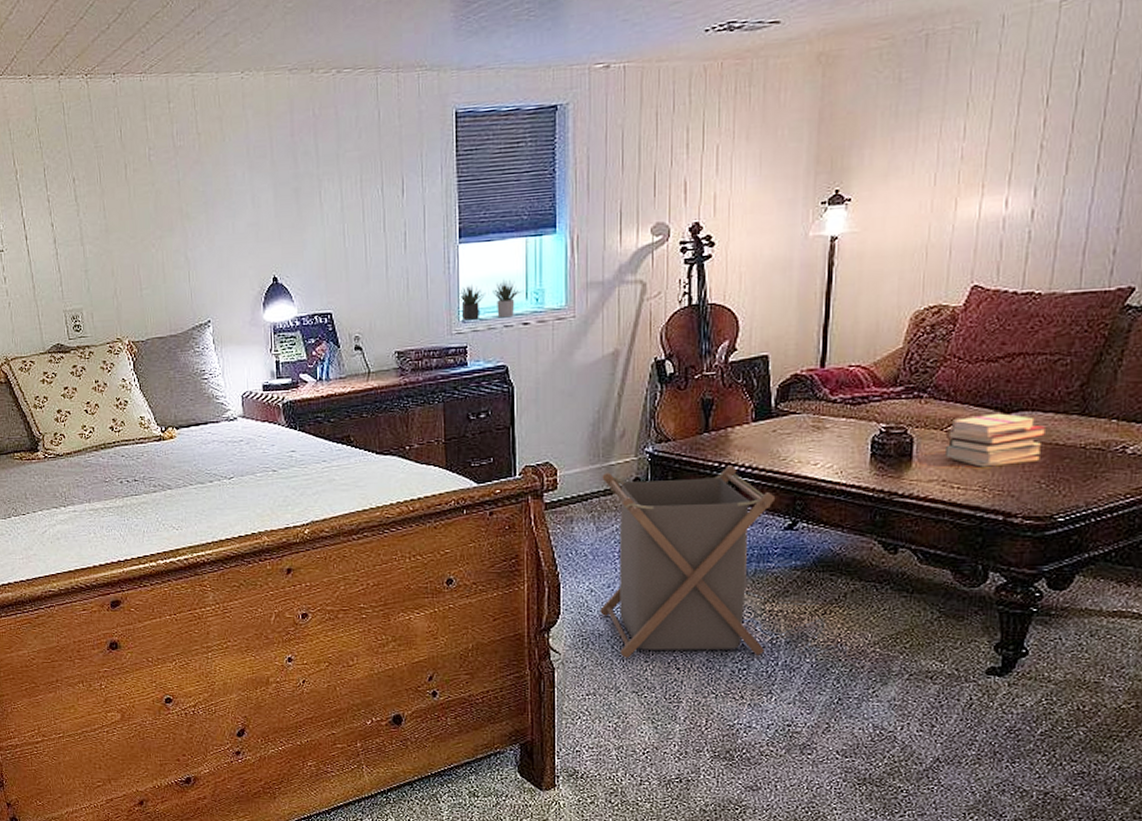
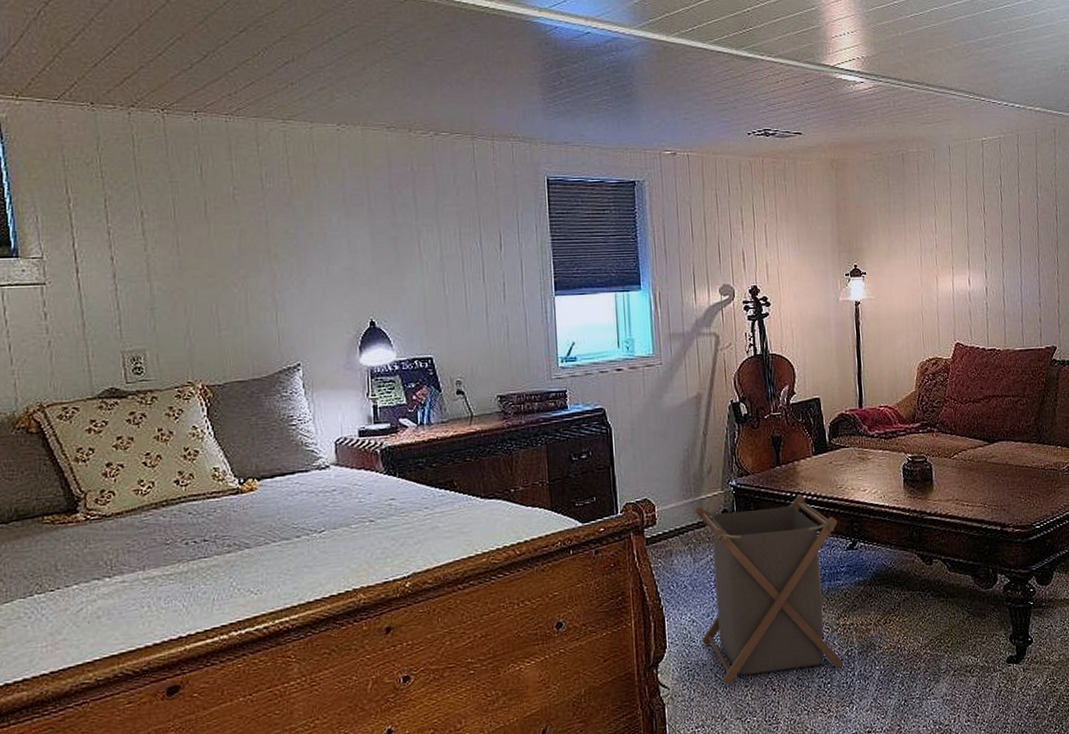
succulent plant: present [459,279,523,322] -> none [557,329,615,368]
books: present [944,413,1047,467] -> none [954,443,1019,487]

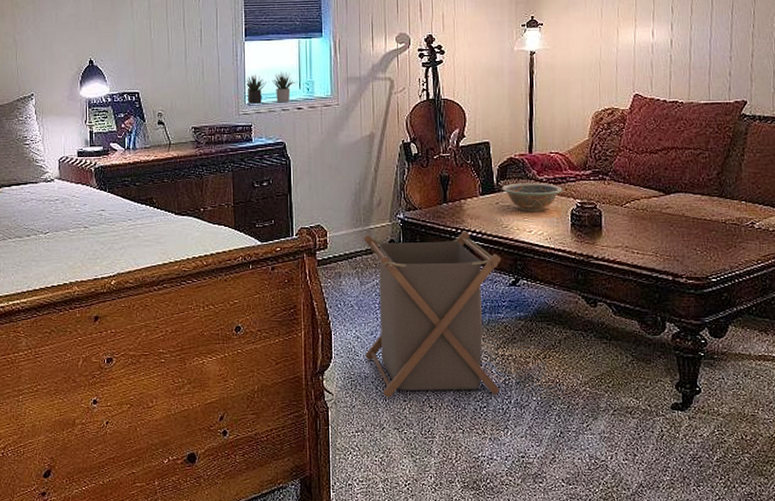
succulent plant: none [557,329,615,368] -> present [245,71,297,105]
decorative bowl: none [834,438,894,470] -> present [502,183,563,213]

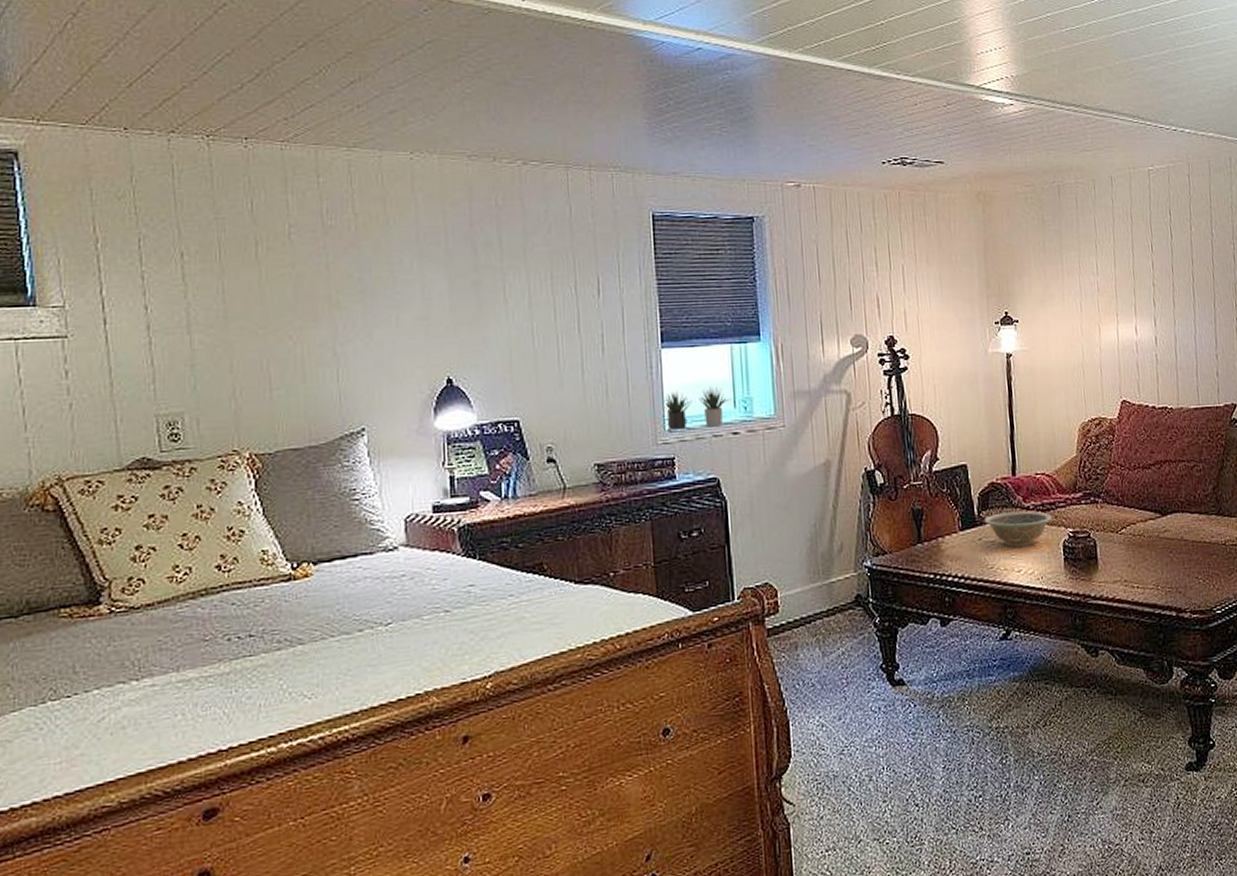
laundry basket: present [363,231,502,398] -> none [823,576,996,801]

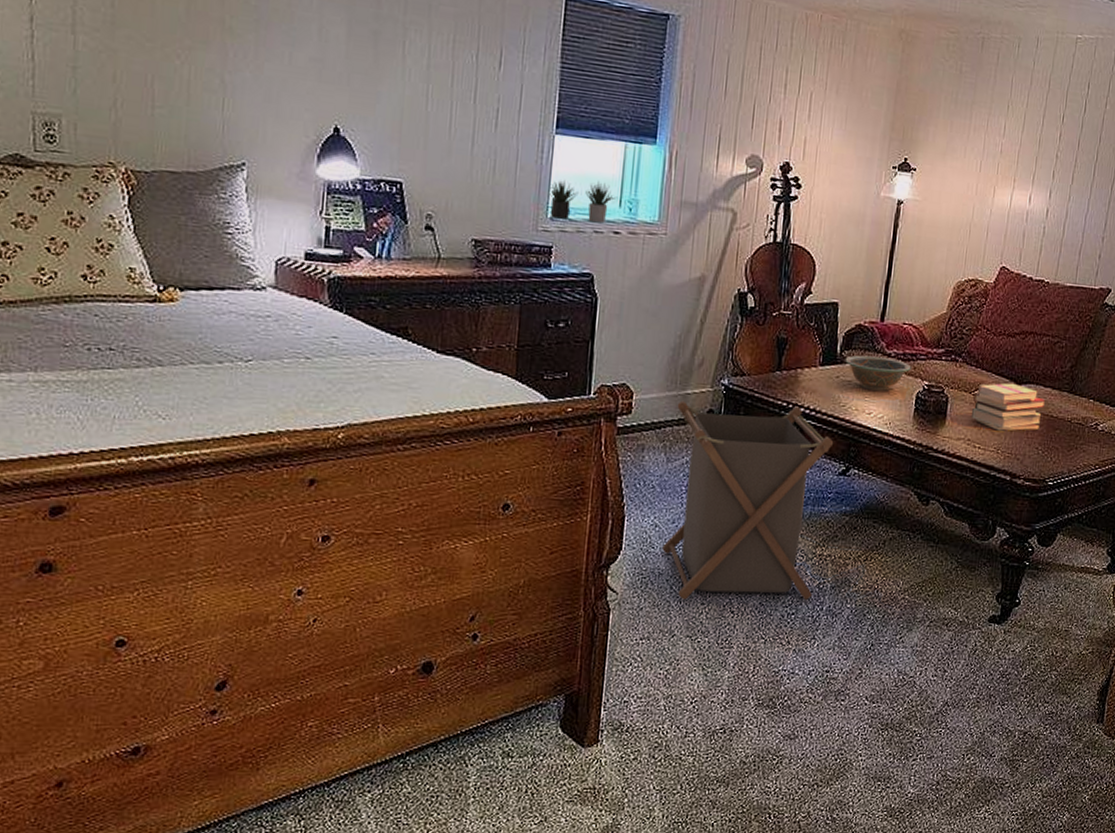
laundry basket: none [823,576,996,801] -> present [662,400,834,600]
books: none [1121,515,1196,566] -> present [970,383,1046,431]

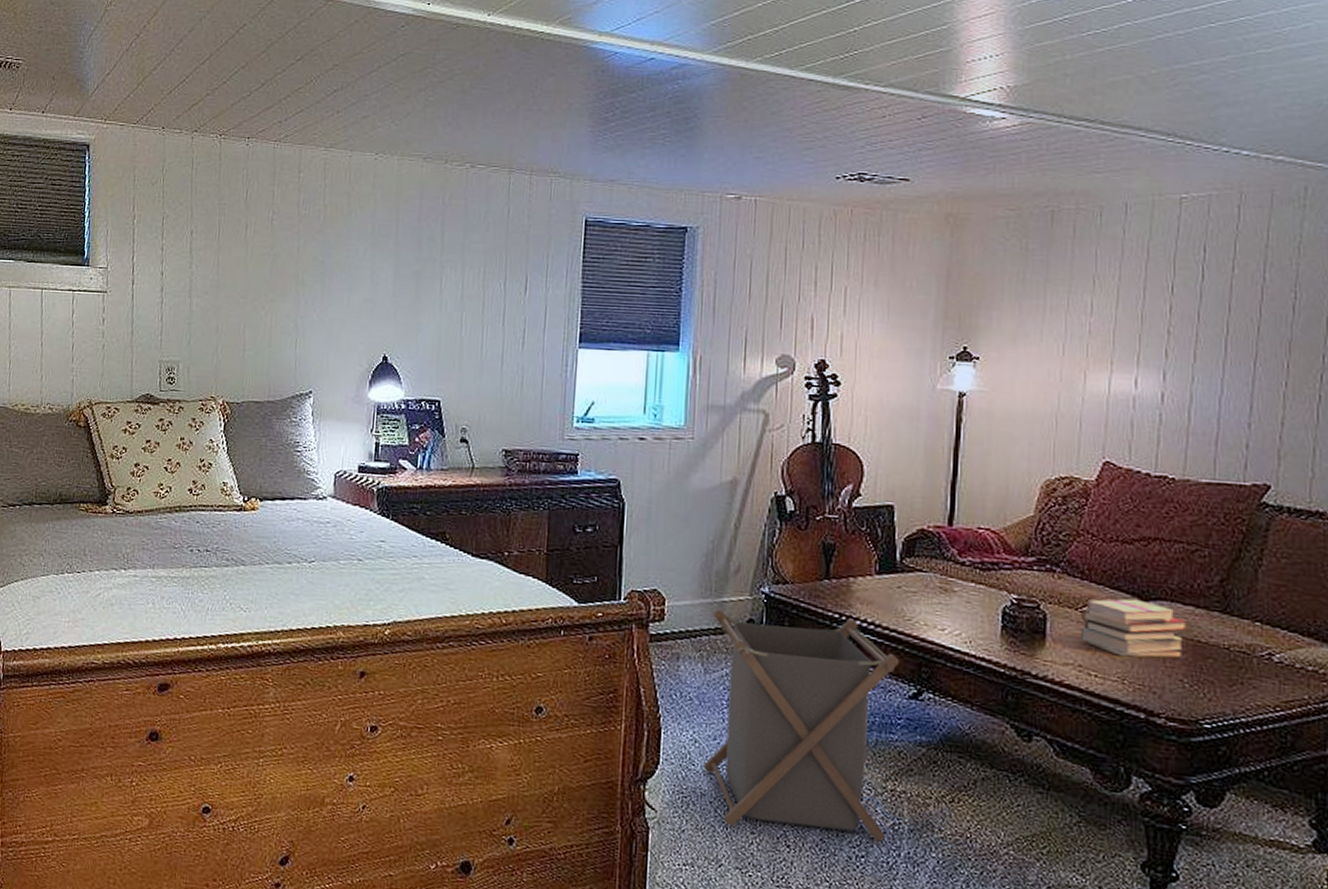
succulent plant: present [549,180,617,224] -> none [574,390,641,431]
decorative bowl: present [845,355,912,392] -> none [907,563,993,606]

